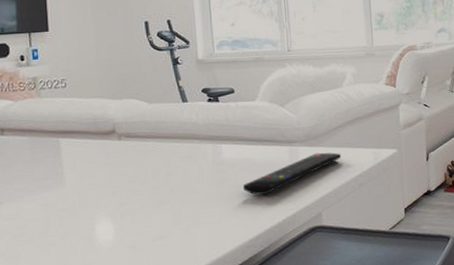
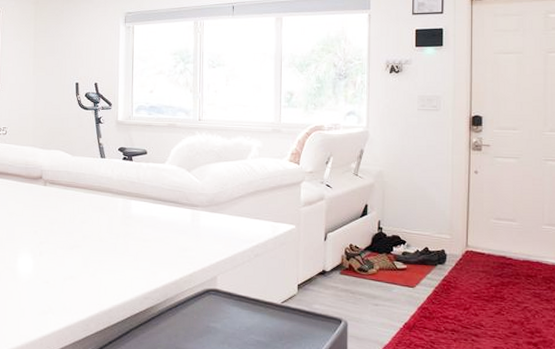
remote control: present [242,152,341,195] -> none [146,219,240,252]

